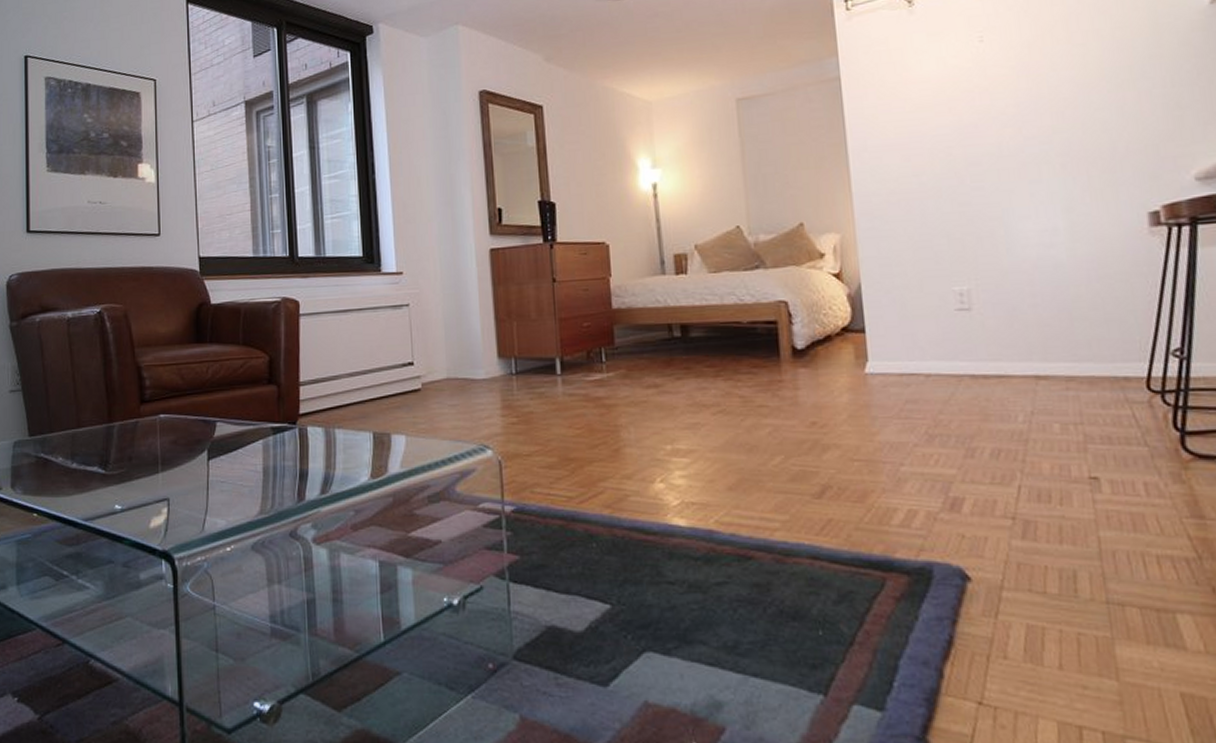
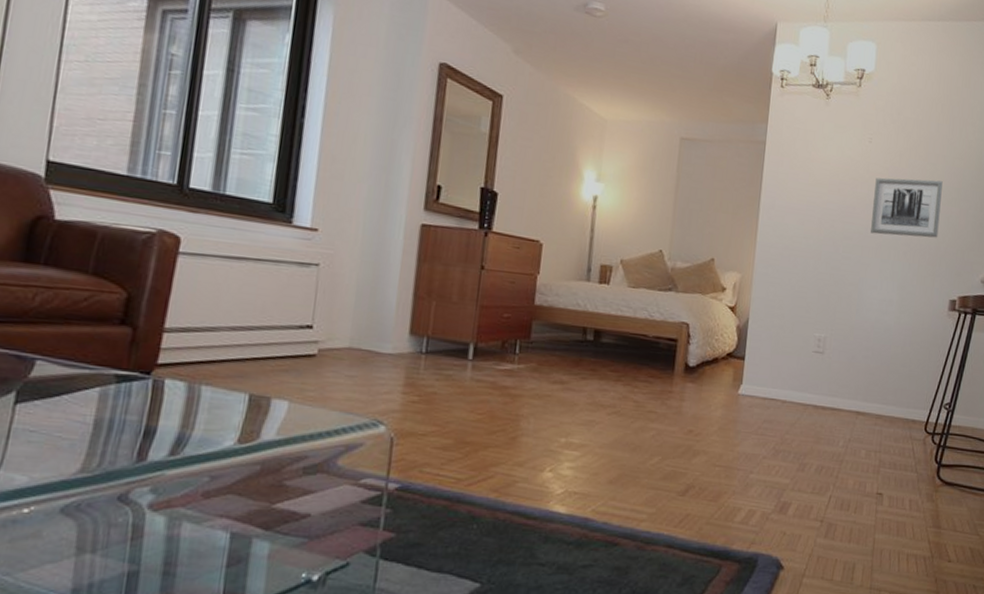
wall art: none [999,63,1110,151] -> present [870,177,943,238]

